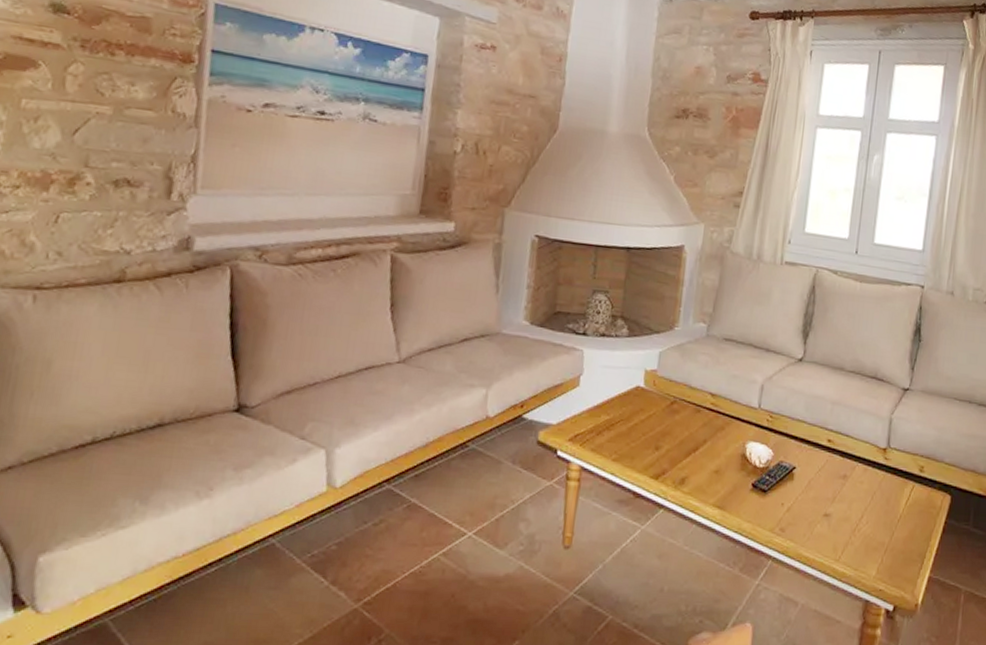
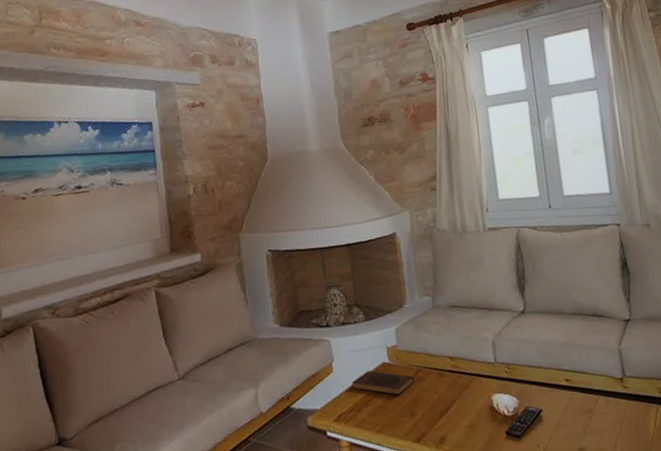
book: none [597,392,668,425] -> present [351,370,415,395]

